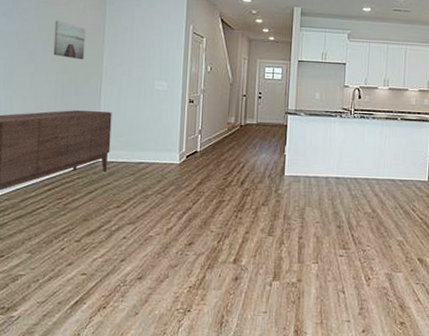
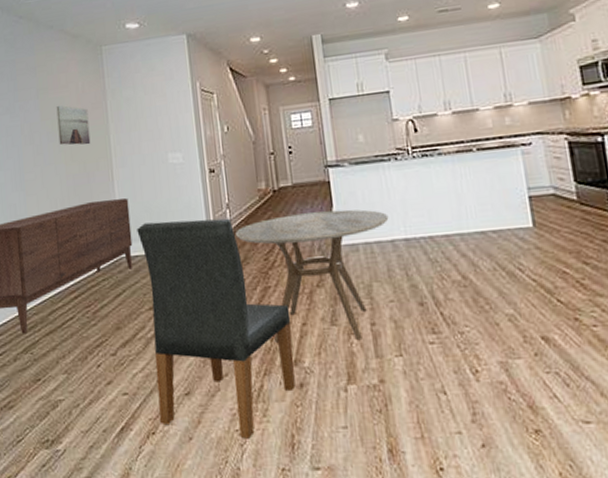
dining chair: none [112,135,237,317] -> present [137,218,296,439]
dining table: none [203,146,327,249] -> present [236,209,389,343]

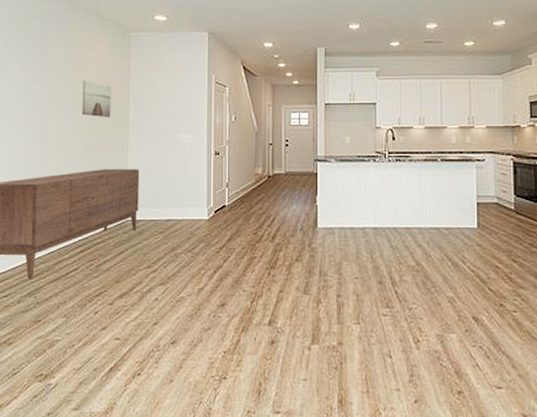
dining chair: present [137,218,296,439] -> none [144,192,270,384]
dining table: present [236,209,389,343] -> none [232,198,363,309]

